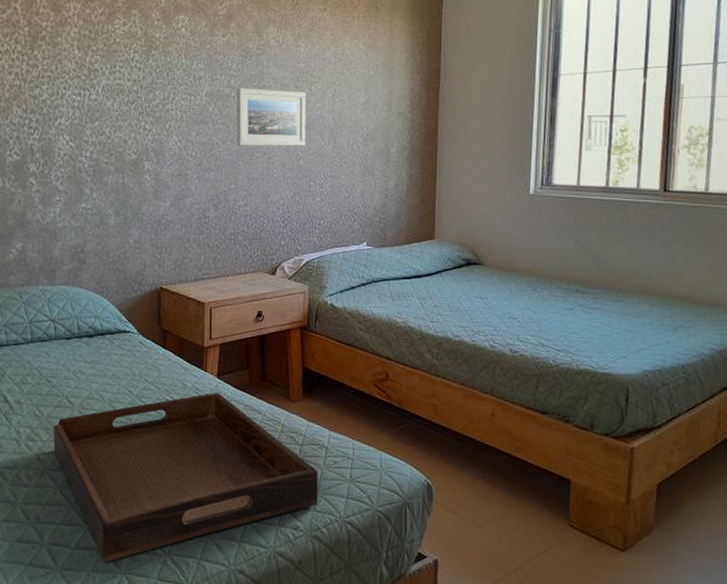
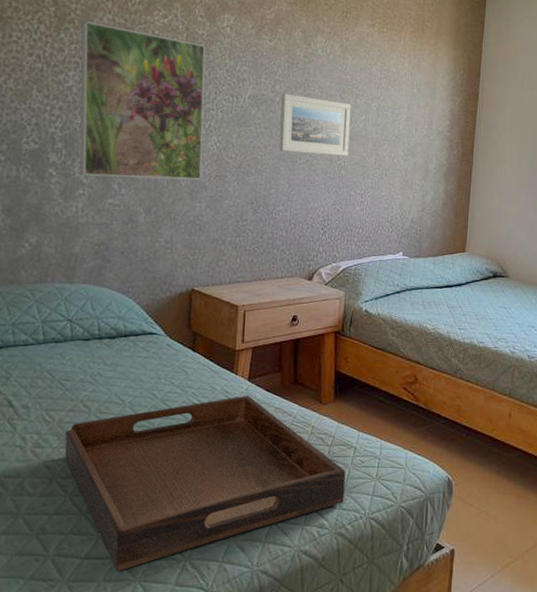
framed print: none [52,36,165,182] -> present [80,21,206,180]

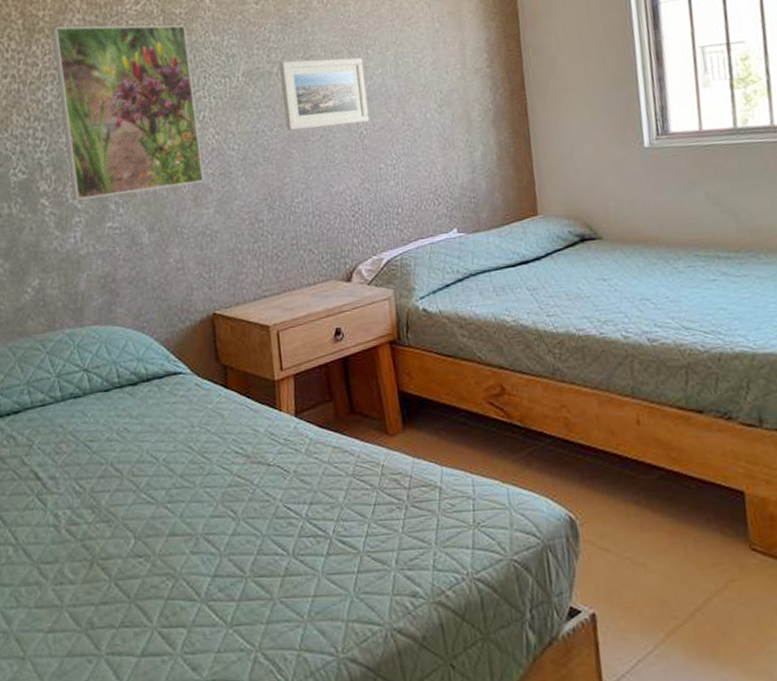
serving tray: present [64,396,346,571] -> none [99,436,438,670]

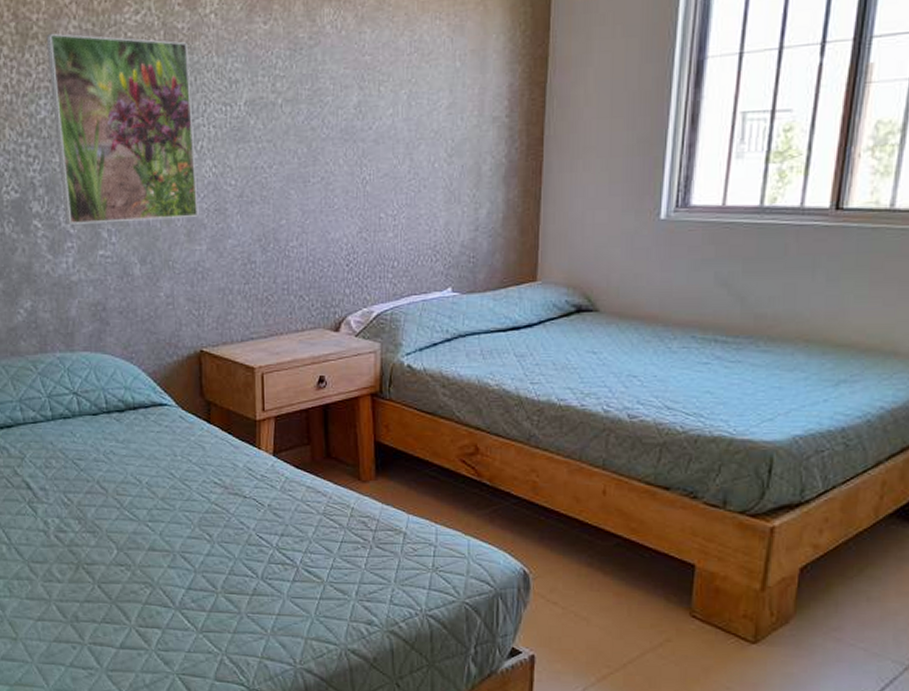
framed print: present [279,57,370,131] -> none [284,91,374,170]

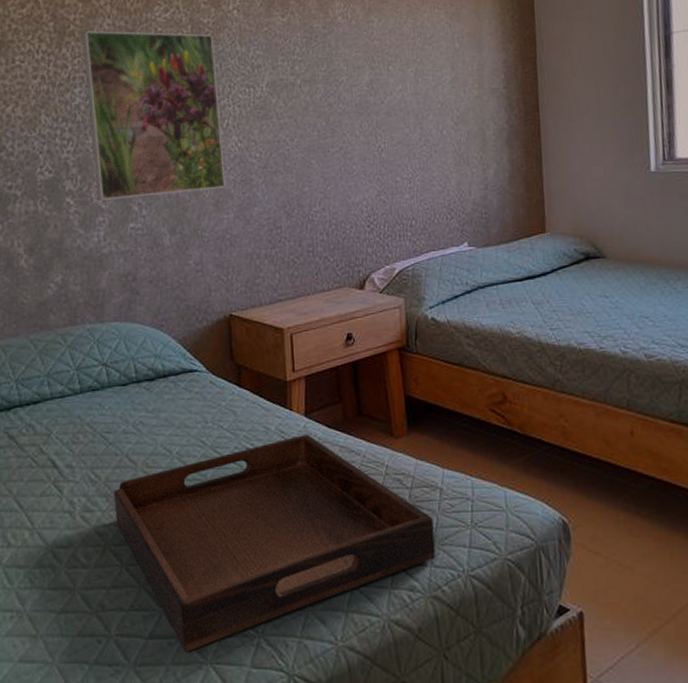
serving tray: none [85,473,395,663] -> present [113,435,436,652]

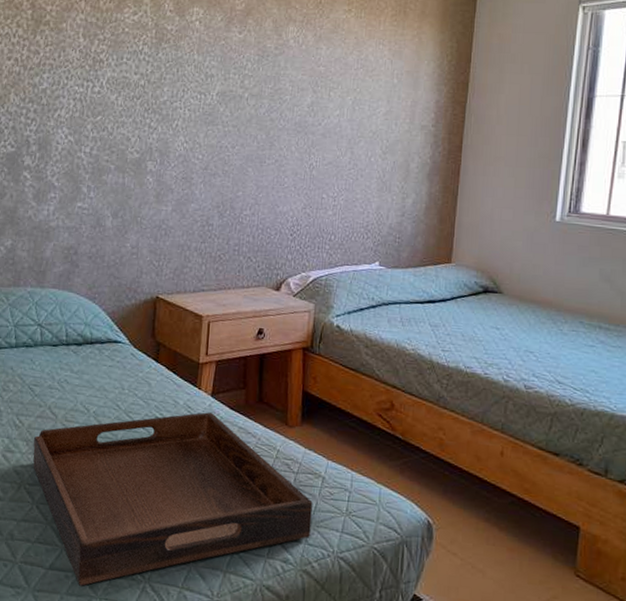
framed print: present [82,30,226,201] -> none [52,22,174,182]

